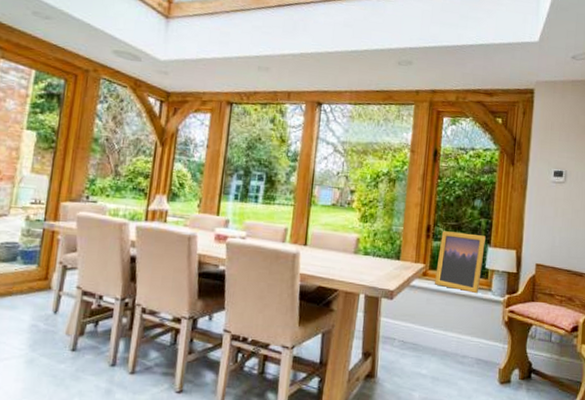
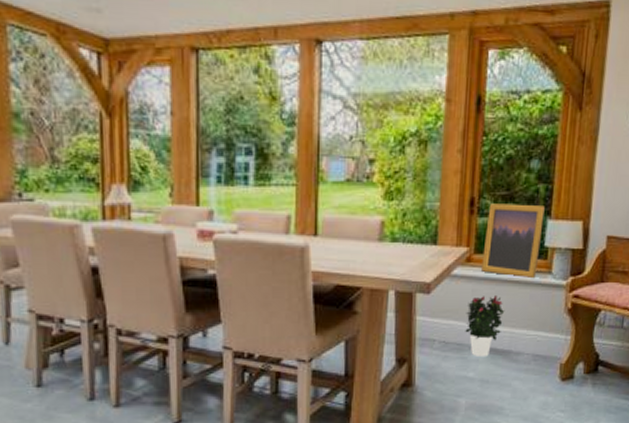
potted flower: none [420,304,453,358] -> present [465,294,505,358]

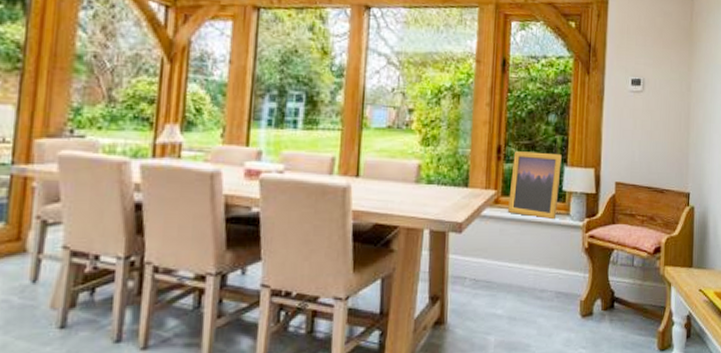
potted flower: present [465,294,505,358] -> none [493,234,530,295]

